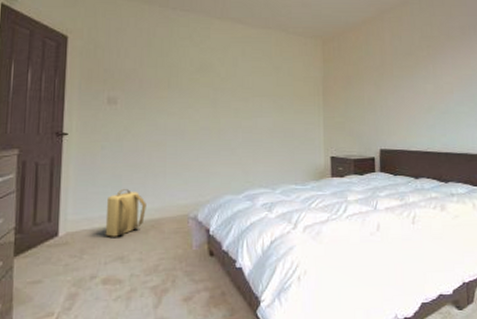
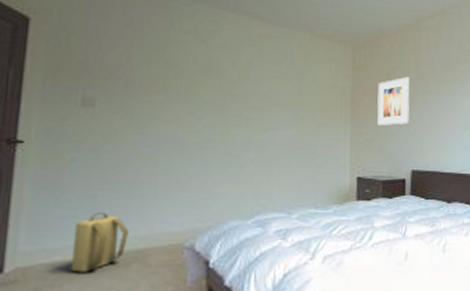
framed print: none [346,64,376,110] -> present [378,76,410,125]

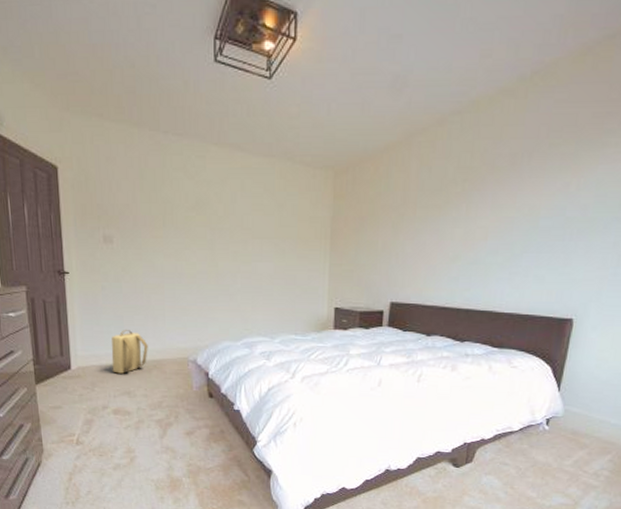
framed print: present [378,76,410,125] -> none [357,202,396,256]

